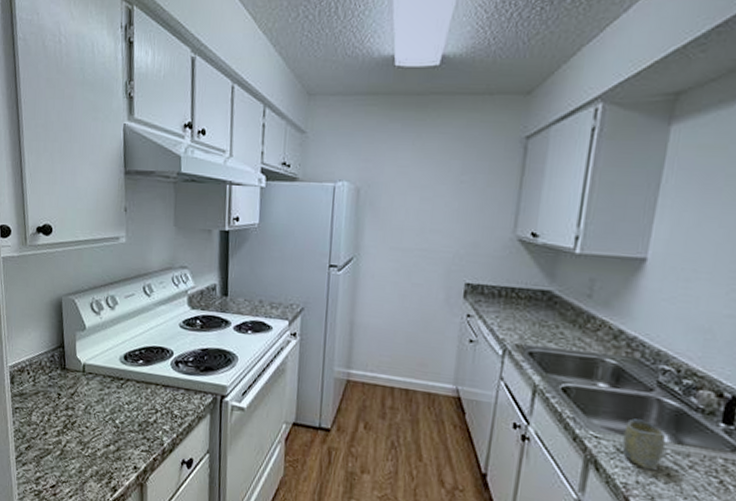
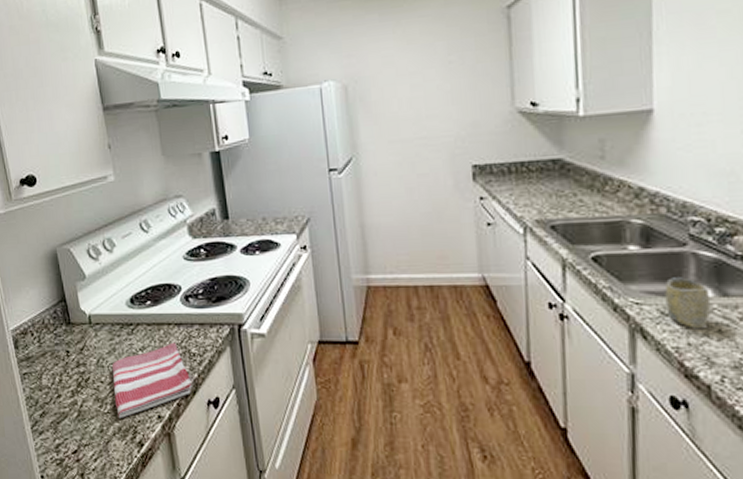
dish towel: none [96,401,170,463] -> present [111,342,192,418]

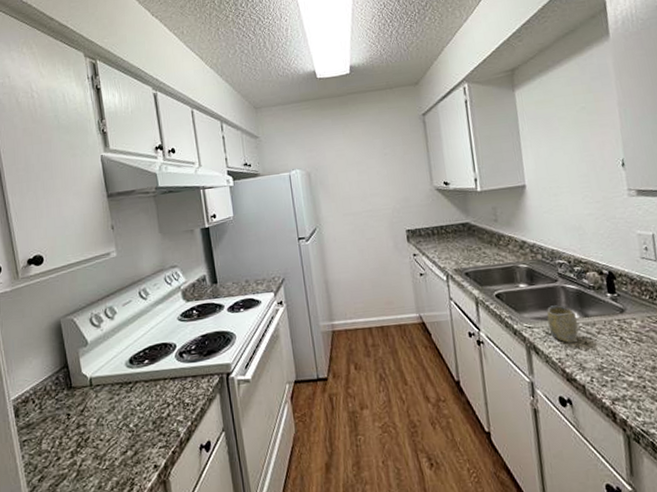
dish towel: present [111,342,192,418] -> none [111,395,186,473]

